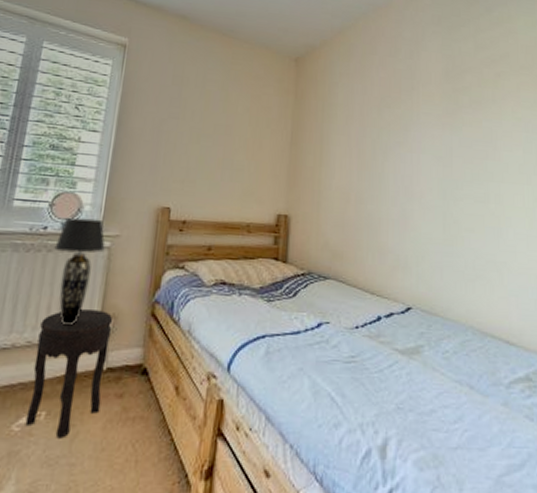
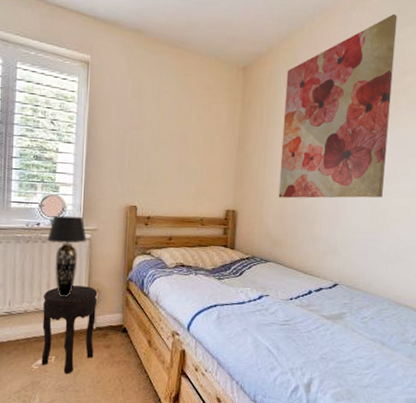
wall art: none [337,15,453,204] -> present [278,13,398,199]

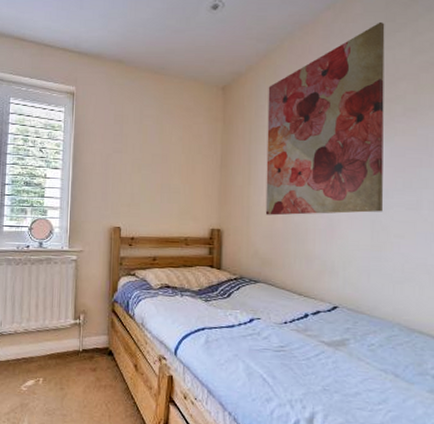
side table: present [41,286,98,374] -> none [30,307,84,397]
table lamp: present [47,215,87,298] -> none [36,238,73,319]

